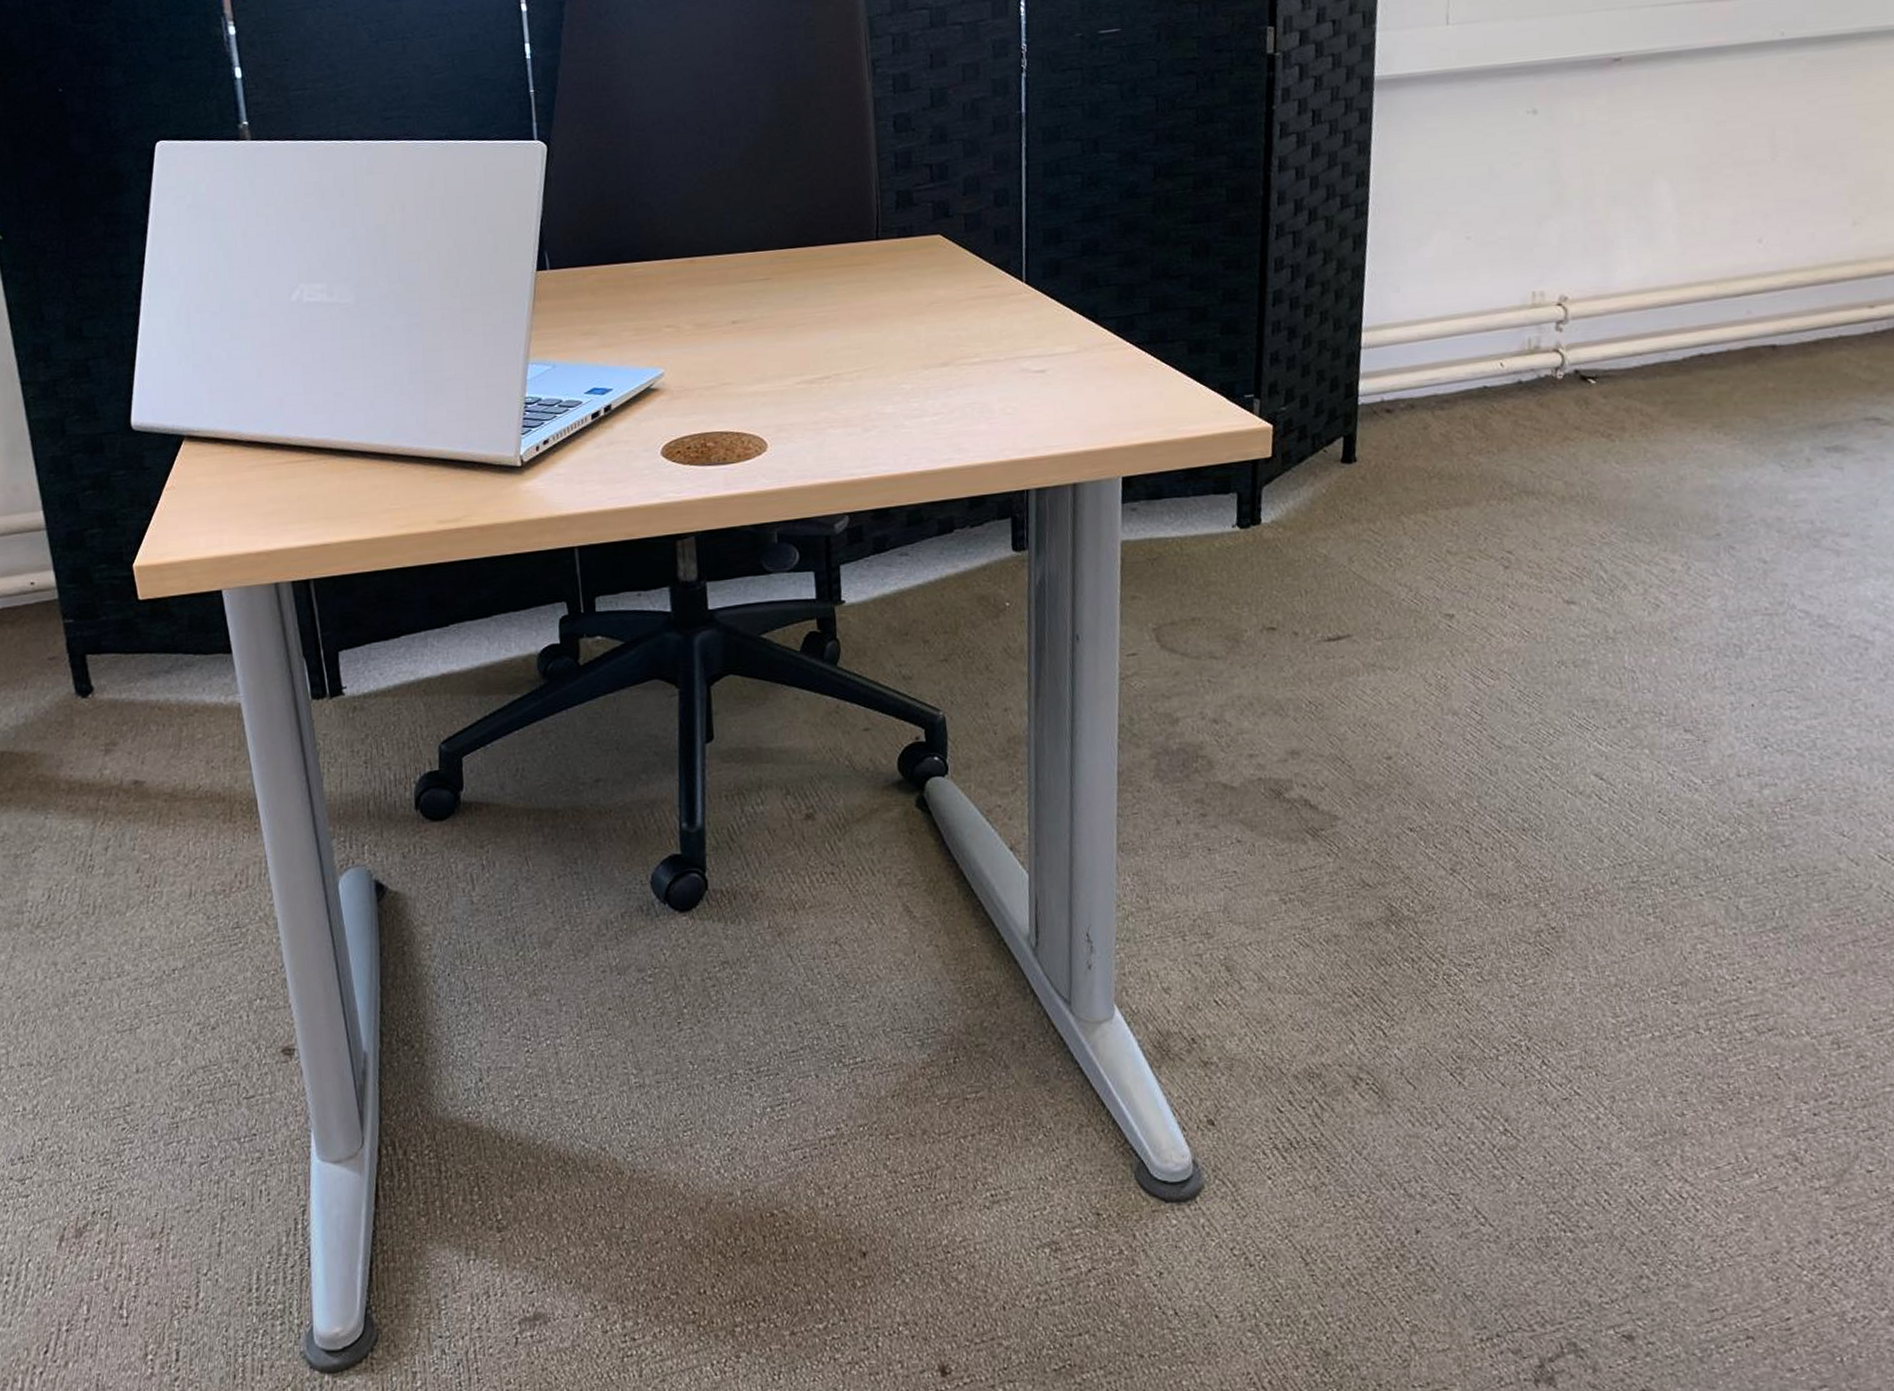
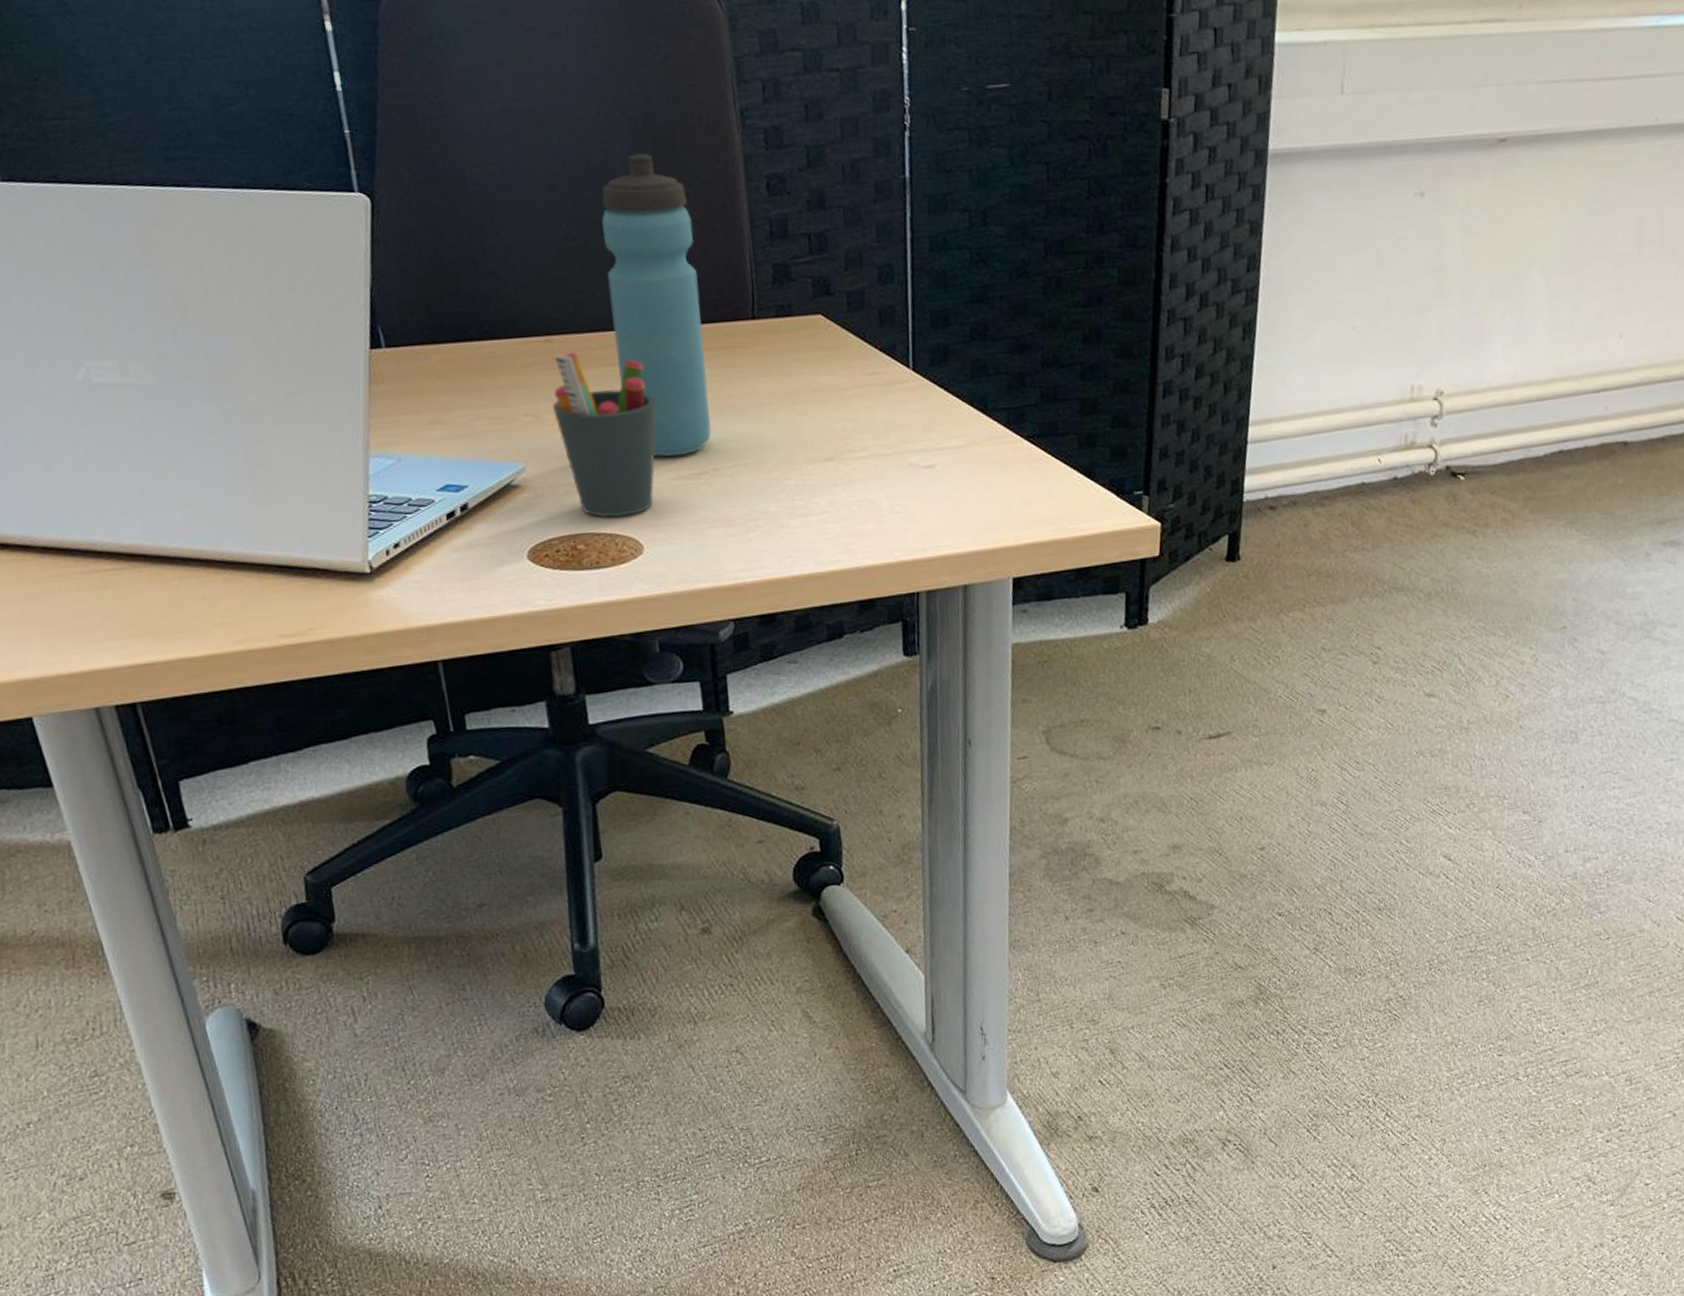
pen holder: none [692,270,786,418] -> present [553,351,657,518]
water bottle: none [744,100,835,363] -> present [602,153,712,457]

